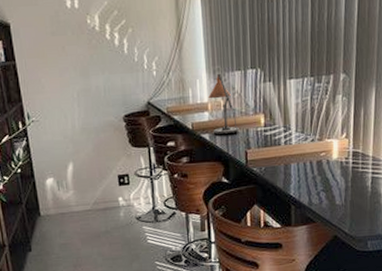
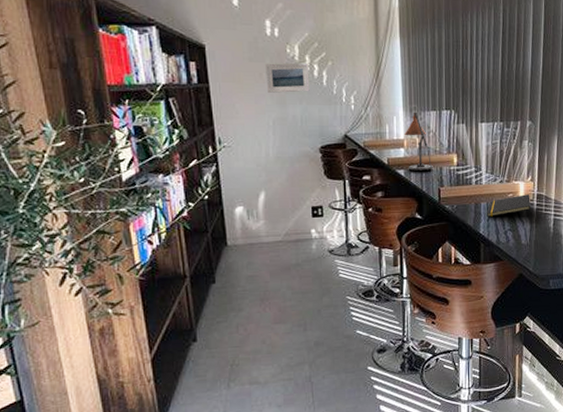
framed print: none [68,32,112,65] -> present [266,62,310,93]
notepad: none [298,152,345,178] -> present [487,194,530,217]

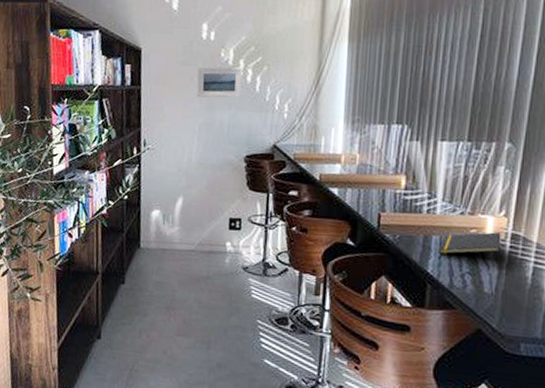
desk lamp: present [405,112,446,177] -> none [343,124,390,201]

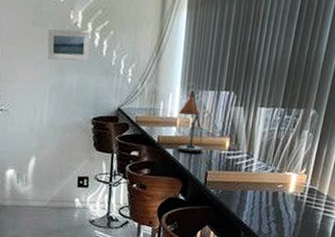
desk lamp: none [343,124,390,201] -> present [178,90,215,160]
notepad: present [439,232,501,254] -> none [252,187,301,206]

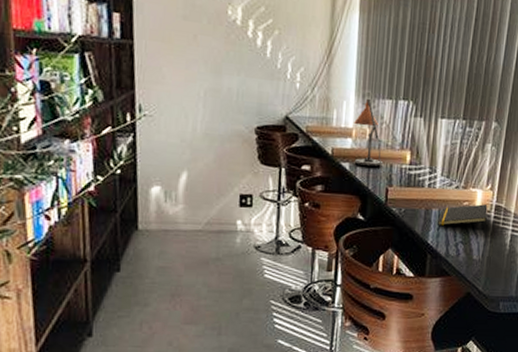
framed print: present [47,29,91,62] -> none [201,24,252,63]
notepad: none [252,187,301,206] -> present [438,204,488,226]

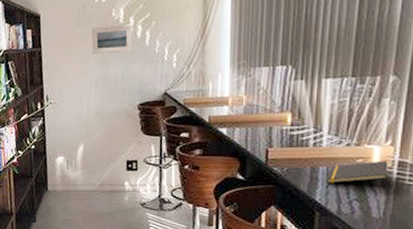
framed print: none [201,24,252,63] -> present [91,24,133,54]
desk lamp: present [354,98,396,175] -> none [230,68,276,137]

